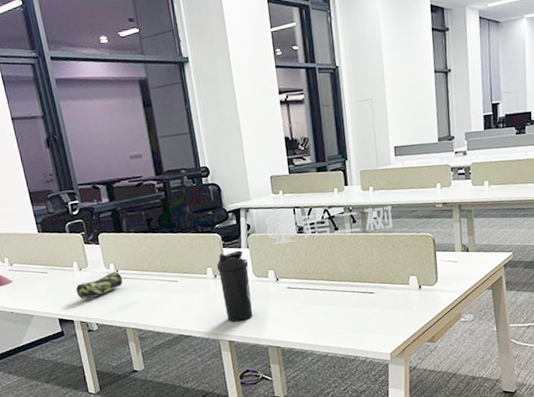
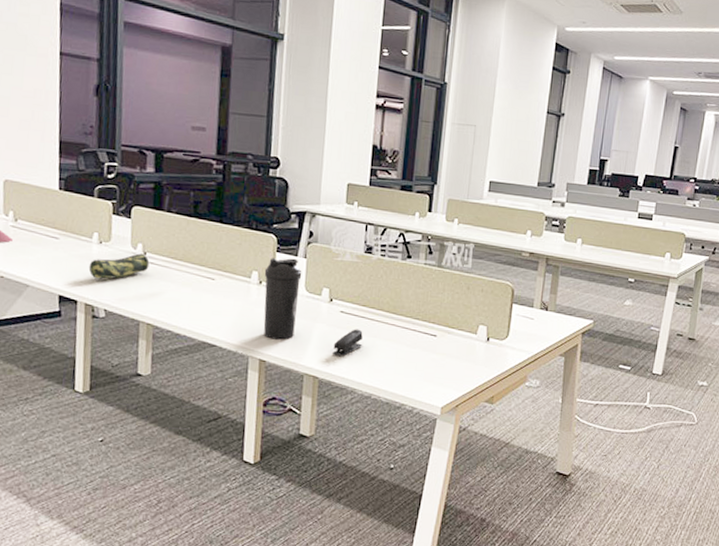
stapler: none [287,300,312,326] -> present [333,329,363,356]

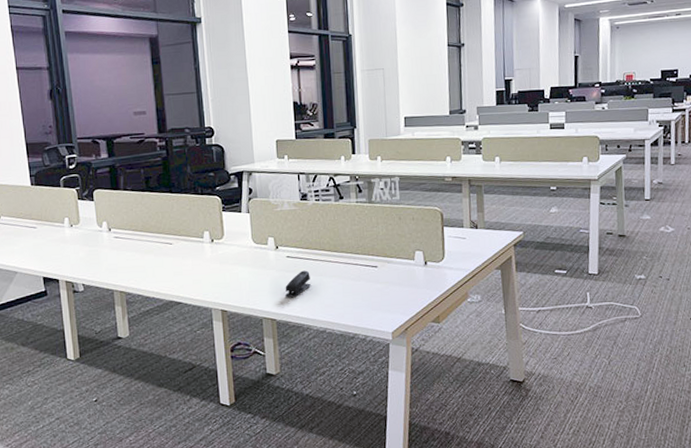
pencil case: present [88,253,150,279] -> none [64,230,115,258]
water bottle: present [263,258,302,340] -> none [214,215,249,290]

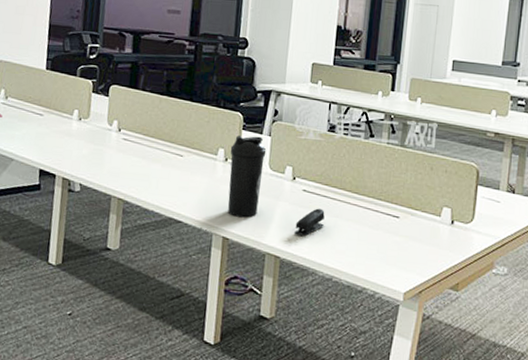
water bottle: none [214,215,249,290] -> present [228,135,267,218]

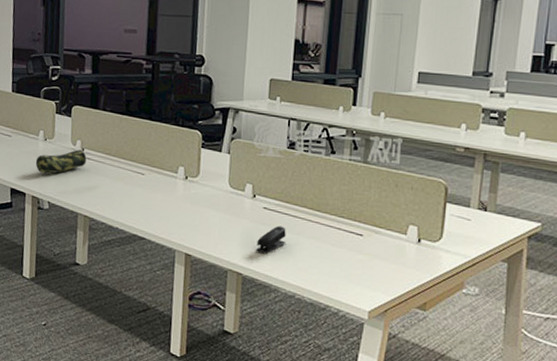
pencil case: none [67,130,124,155] -> present [35,149,87,174]
water bottle: present [228,135,267,218] -> none [189,154,226,235]

